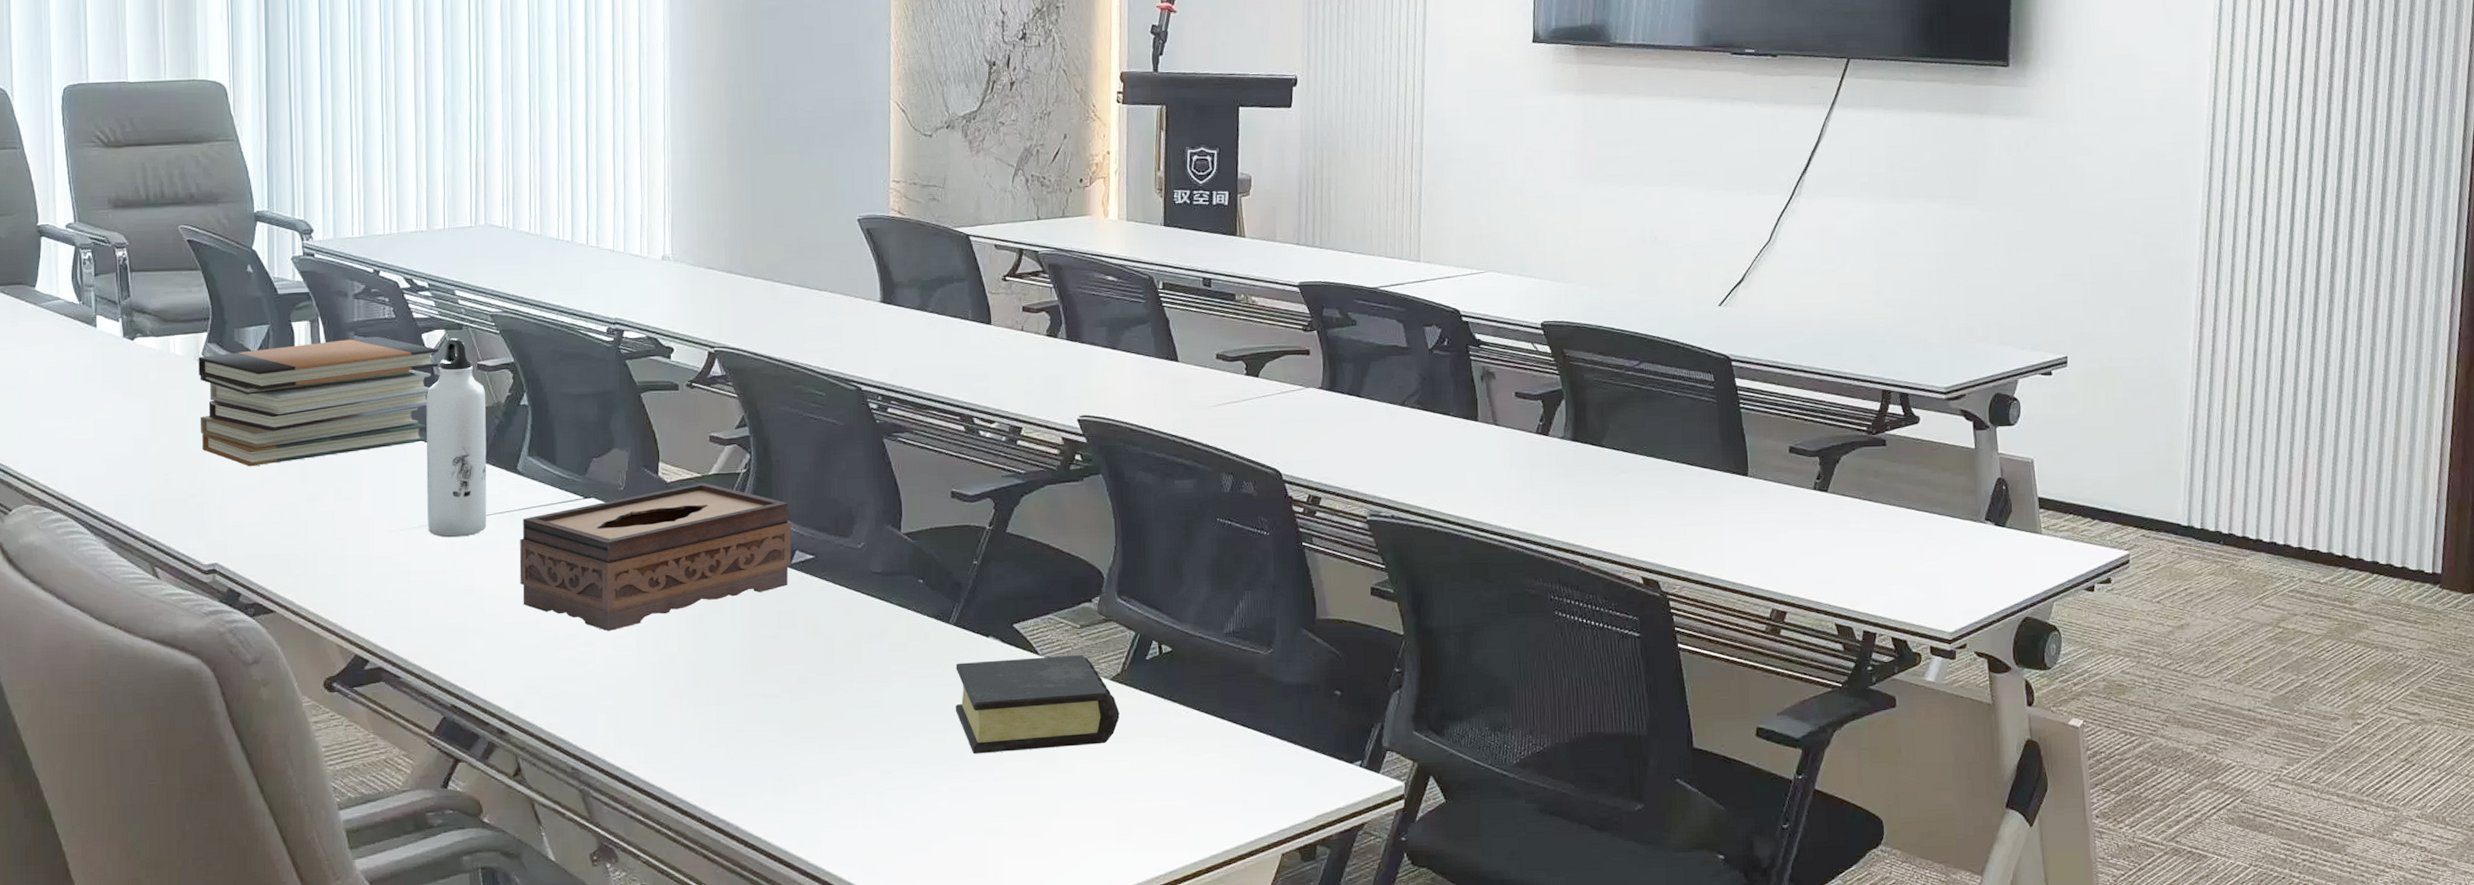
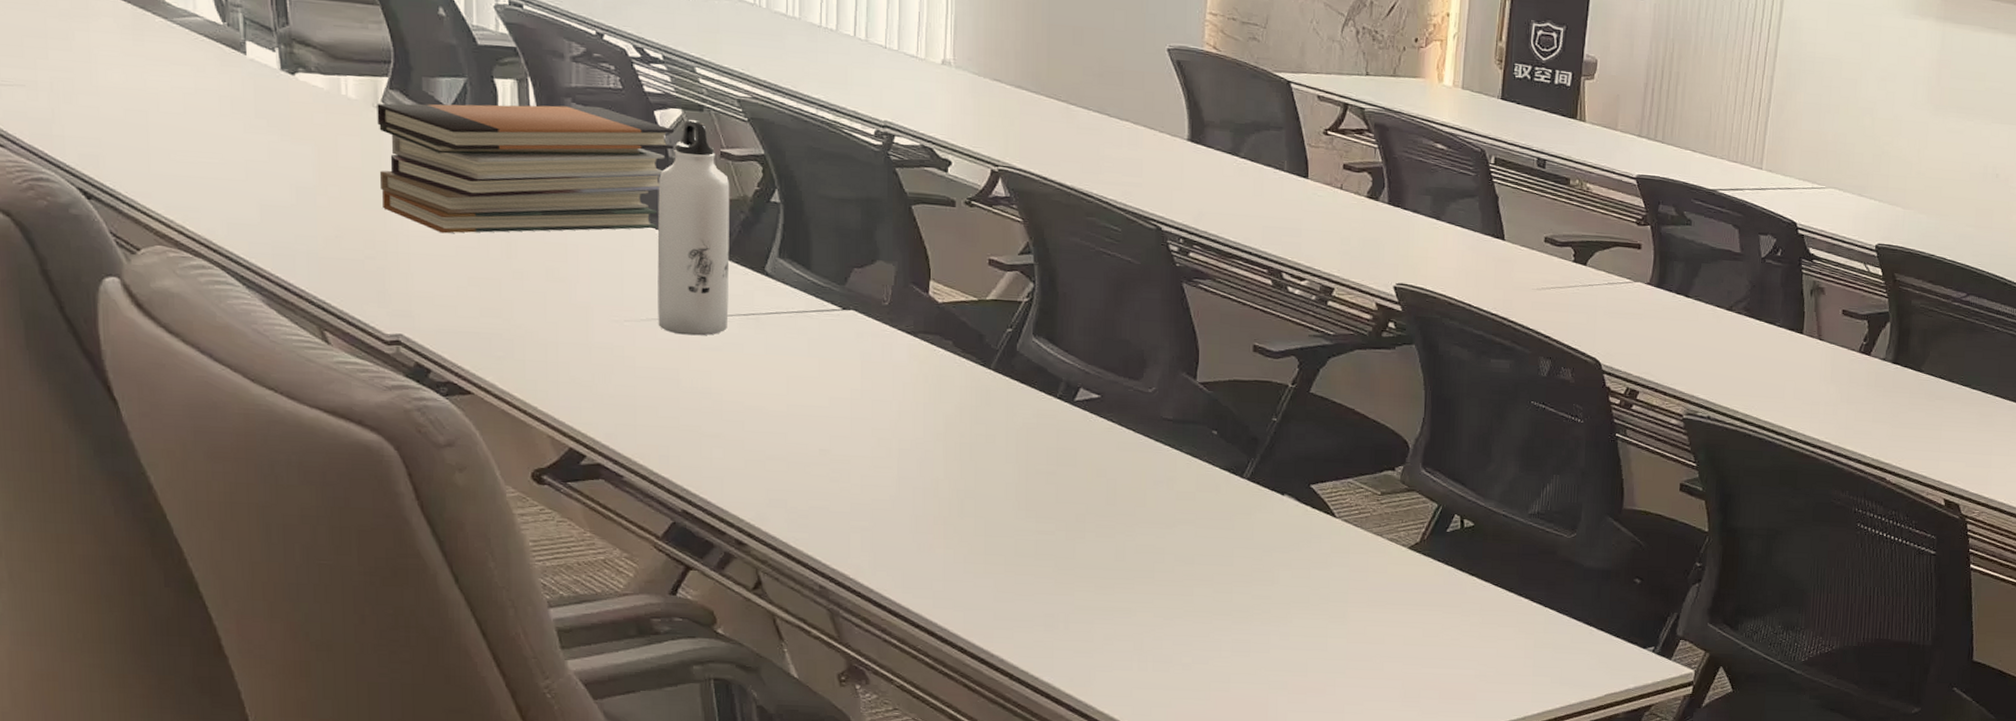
tissue box: present [519,482,792,632] -> none [765,307,1077,451]
book: present [955,654,1120,754] -> none [1244,517,1415,610]

